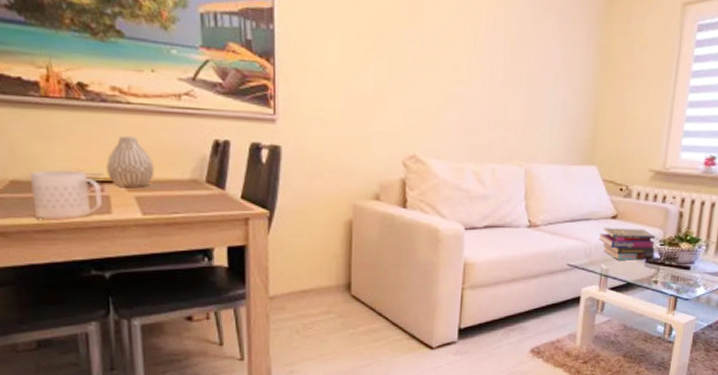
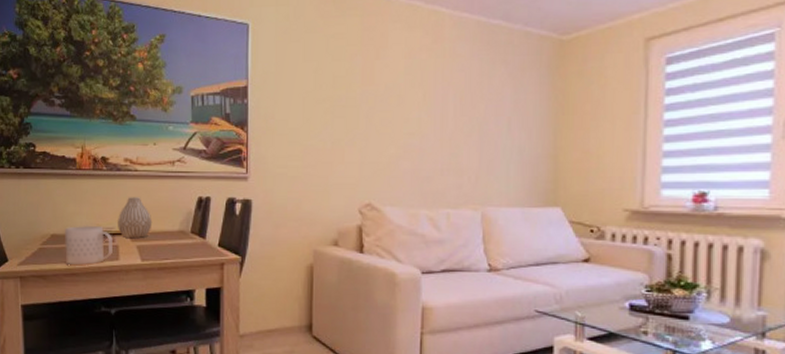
books: present [599,228,655,260] -> none [570,272,640,308]

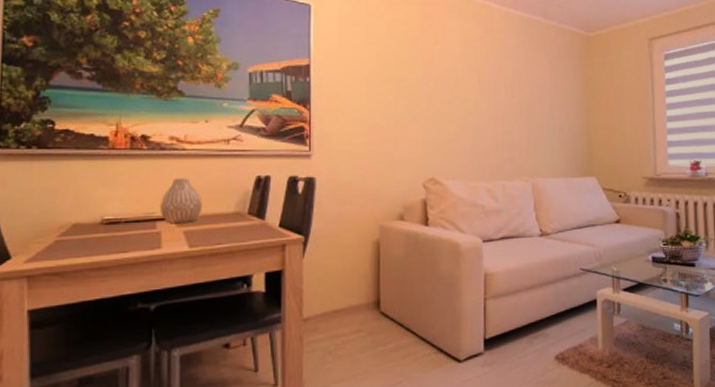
mug: present [64,225,114,266] -> none [89,211,155,259]

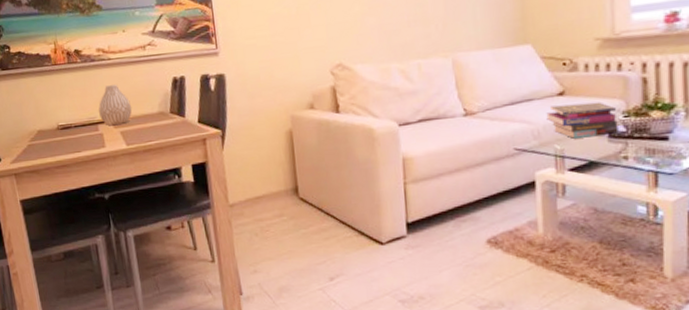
books: none [606,231,660,262] -> present [546,101,619,139]

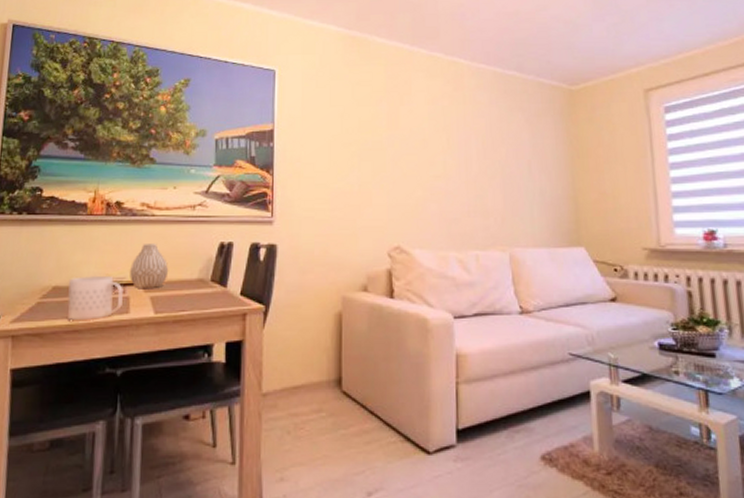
mug: none [49,117,98,158] -> present [67,275,125,321]
books: present [546,101,619,139] -> none [600,311,669,348]

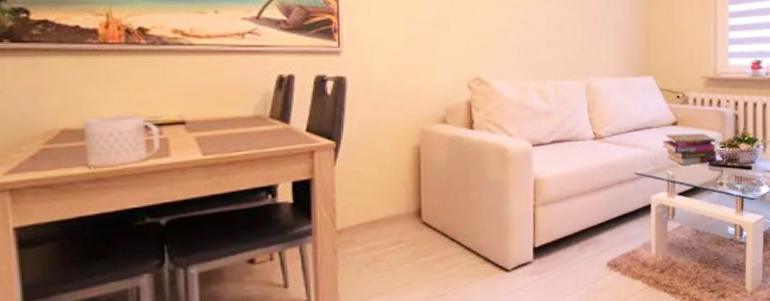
vase: present [129,244,169,289] -> none [164,77,217,129]
books: none [600,311,669,348] -> present [662,133,717,165]

